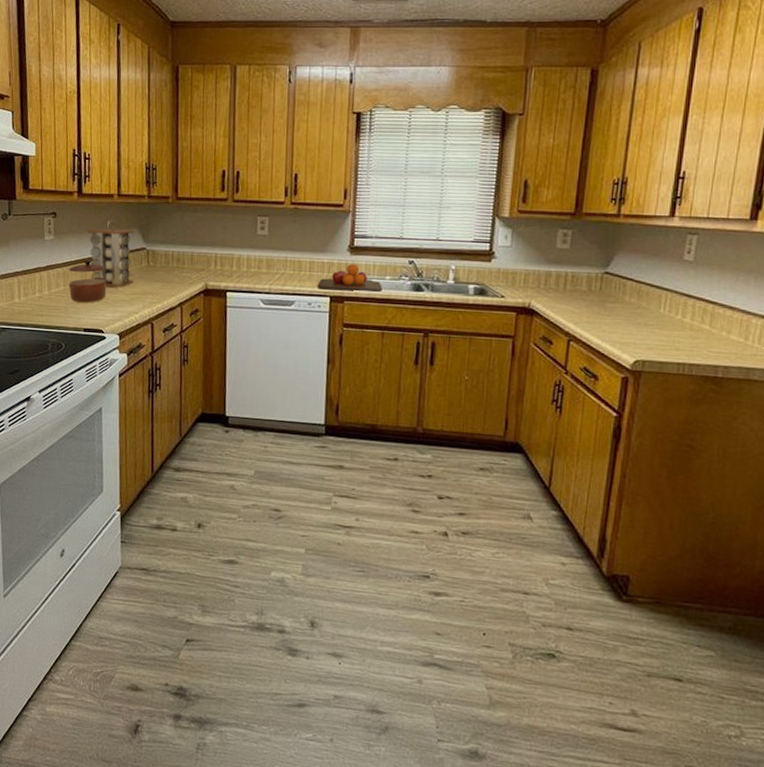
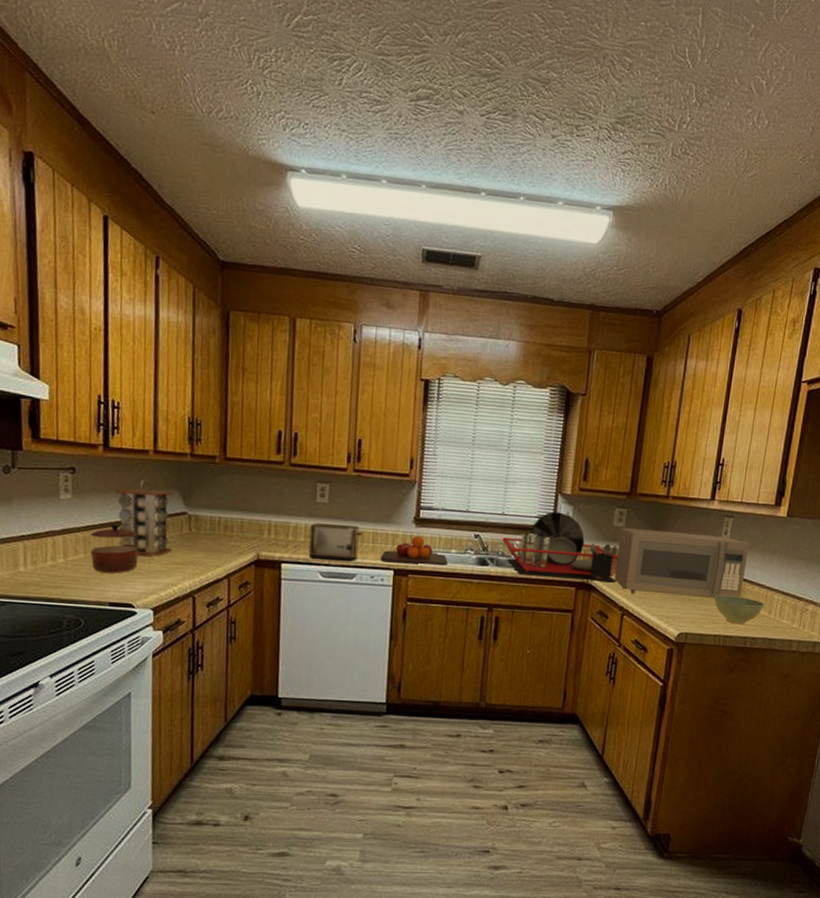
toaster: none [251,253,301,289] -> present [308,522,364,561]
dish rack: none [437,235,563,307] -> present [502,511,619,583]
microwave: none [559,249,719,324] -> present [614,528,749,599]
bowl: none [675,319,740,353] -> present [713,594,765,625]

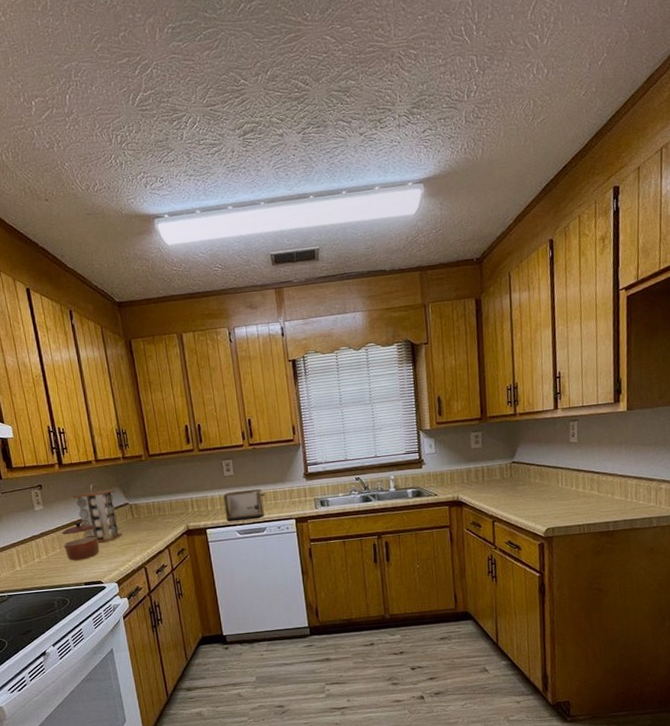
chopping board: present [381,536,448,566] -> none [283,488,338,514]
dish rack: present [502,511,619,583] -> none [379,445,483,505]
microwave: present [614,528,749,599] -> none [478,438,598,503]
bowl: present [713,594,765,625] -> none [572,487,621,513]

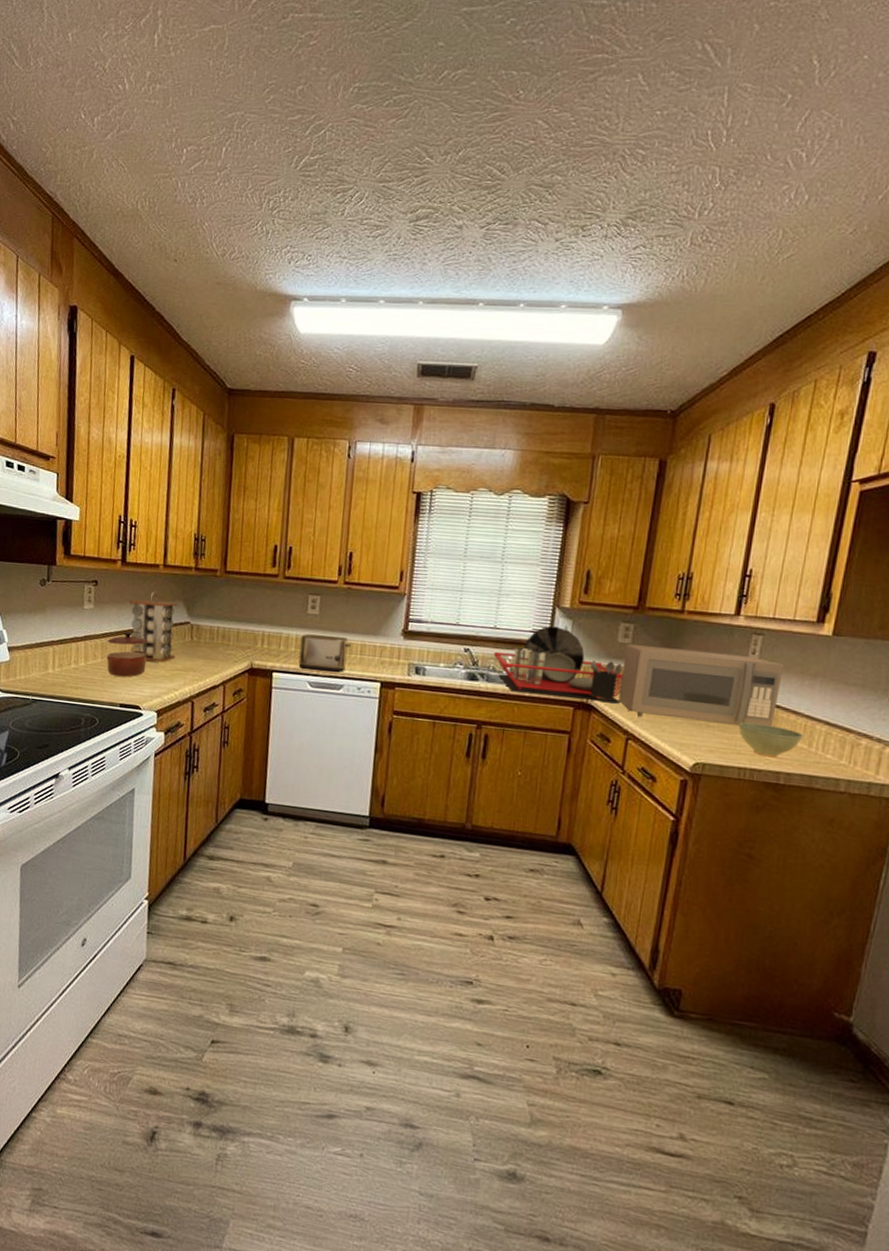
dish rack: none [379,445,483,505] -> present [493,626,624,704]
microwave: none [478,438,598,503] -> present [618,644,784,727]
bowl: none [572,487,621,513] -> present [738,722,803,758]

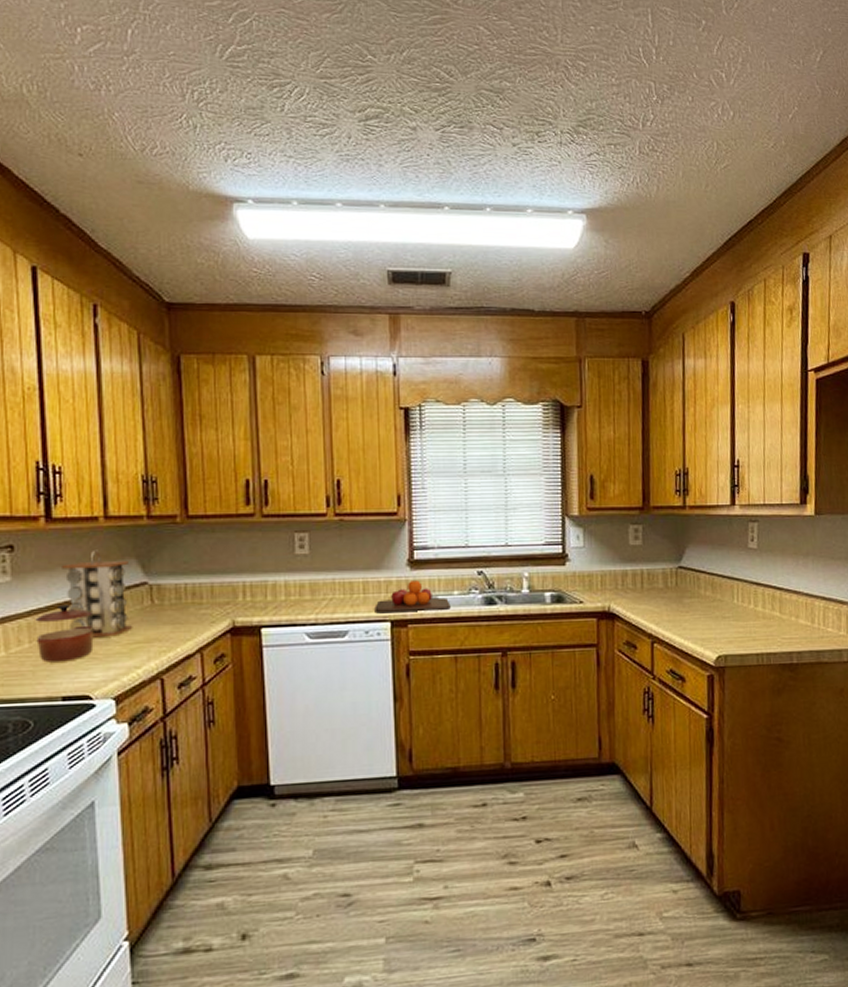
toaster: present [298,633,352,672] -> none [291,575,352,619]
chopping board: none [368,649,436,680] -> present [374,580,451,614]
dish rack: present [493,626,624,704] -> none [509,536,641,612]
microwave: present [618,644,784,727] -> none [637,543,780,619]
bowl: present [738,722,803,758] -> none [749,607,806,640]

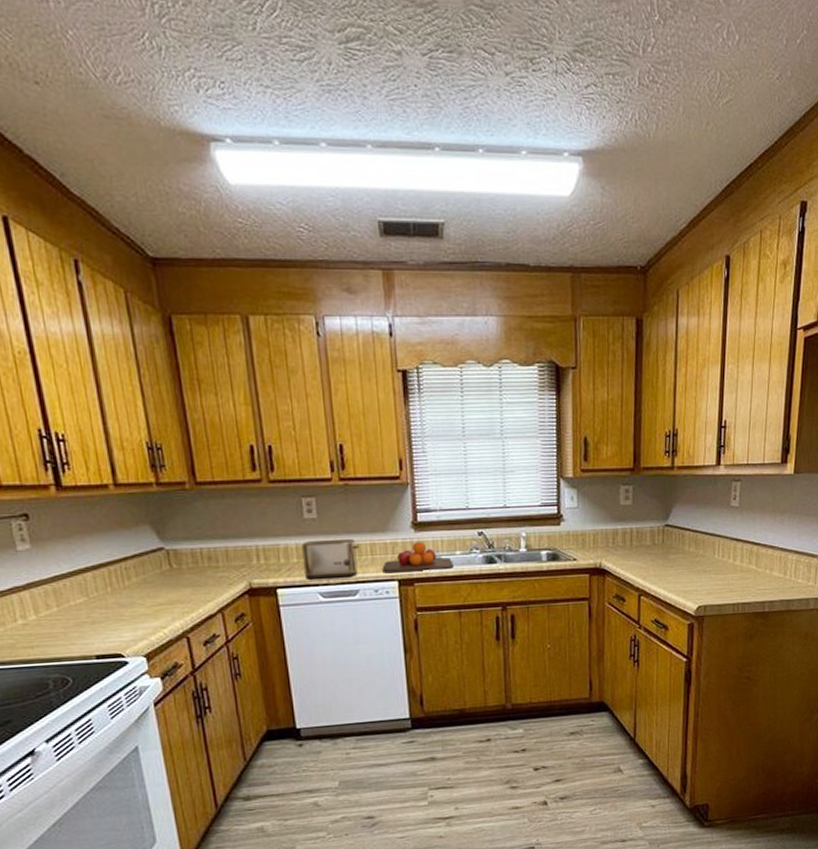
saucepan: present [35,605,94,663] -> none [59,570,120,625]
spice rack: present [62,549,133,639] -> none [78,517,155,602]
toaster: none [291,575,352,619] -> present [301,538,360,580]

